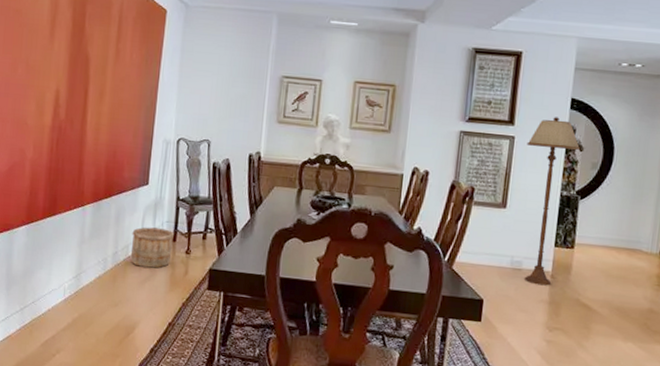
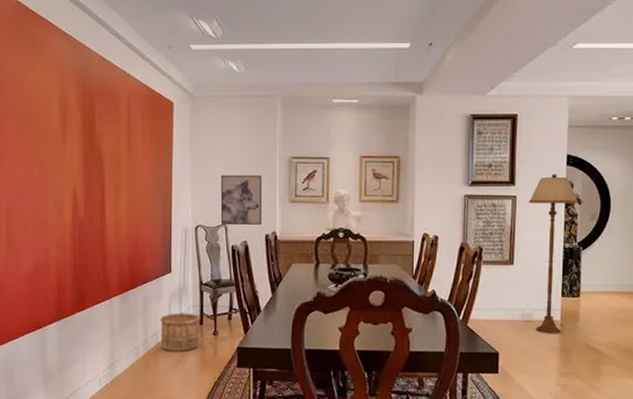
wall art: none [204,88,251,143] -> present [220,174,262,225]

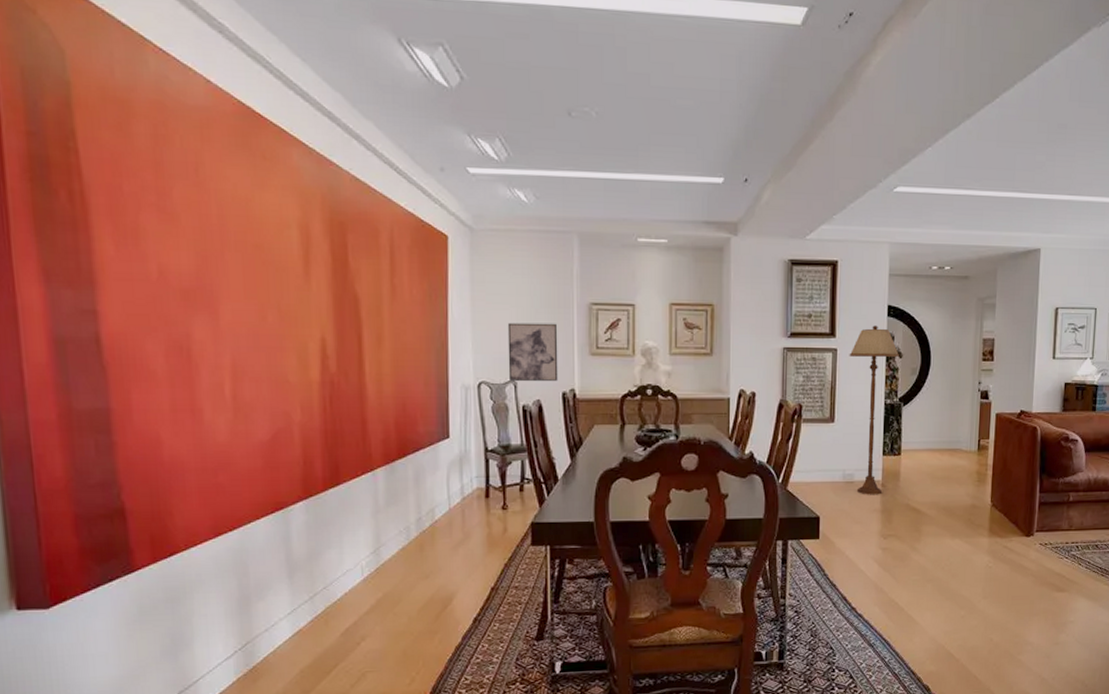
wooden bucket: present [160,313,201,352] -> none [436,485,487,531]

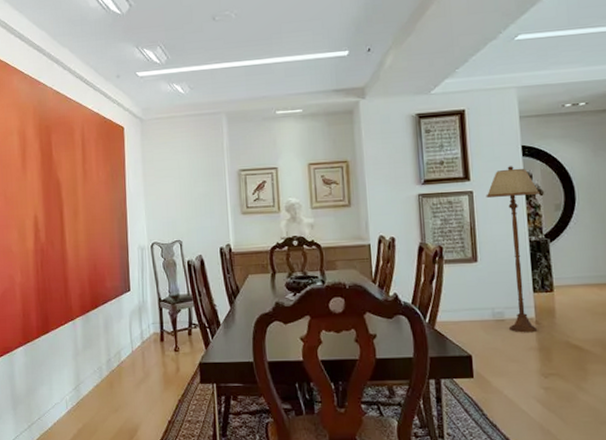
wall art: present [507,322,558,381] -> none [172,189,216,240]

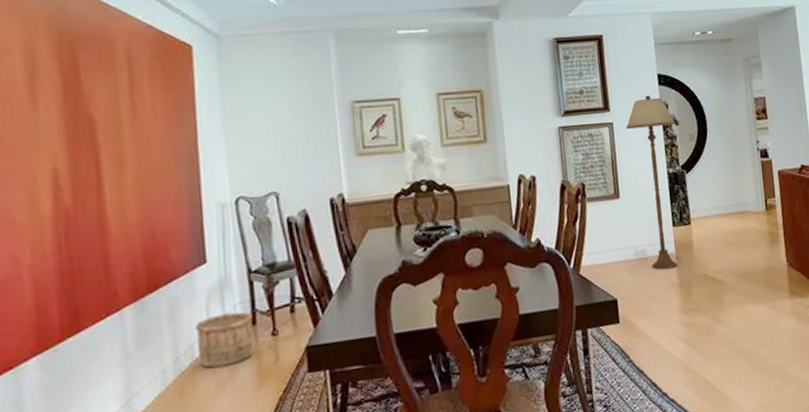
wooden bucket: none [122,330,162,370] -> present [195,312,254,369]

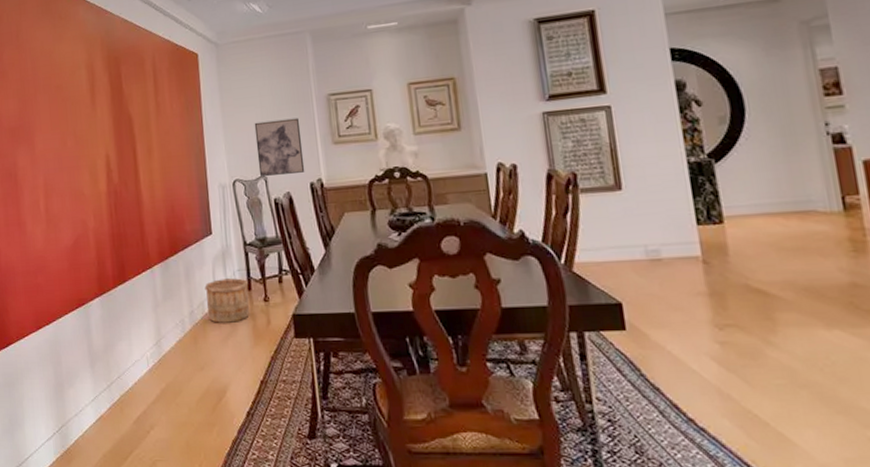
wall art: none [264,126,325,192] -> present [254,117,305,176]
floor lamp: present [625,95,678,270] -> none [627,73,706,275]

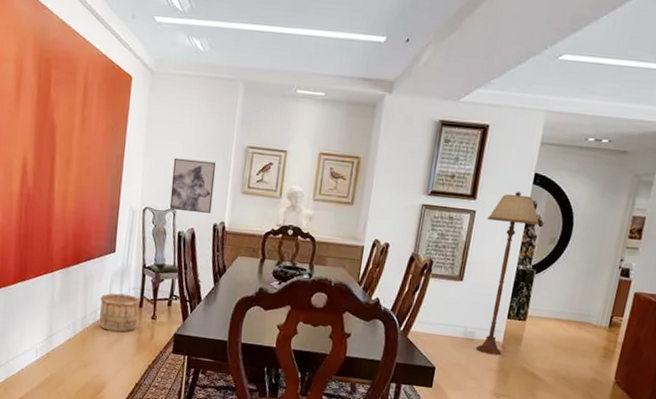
floor lamp: none [627,73,706,275] -> present [476,192,541,356]

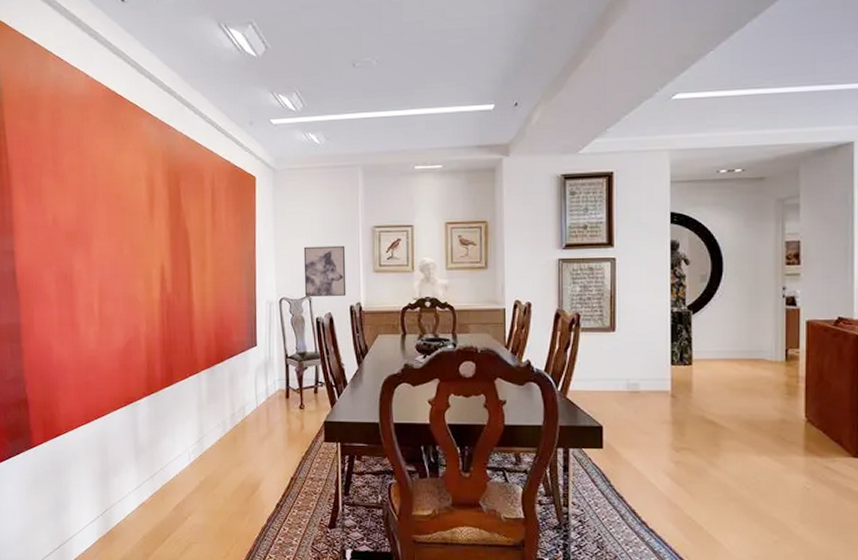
wooden bucket: present [99,293,141,333] -> none [246,387,287,426]
floor lamp: present [476,192,541,356] -> none [629,233,687,406]

